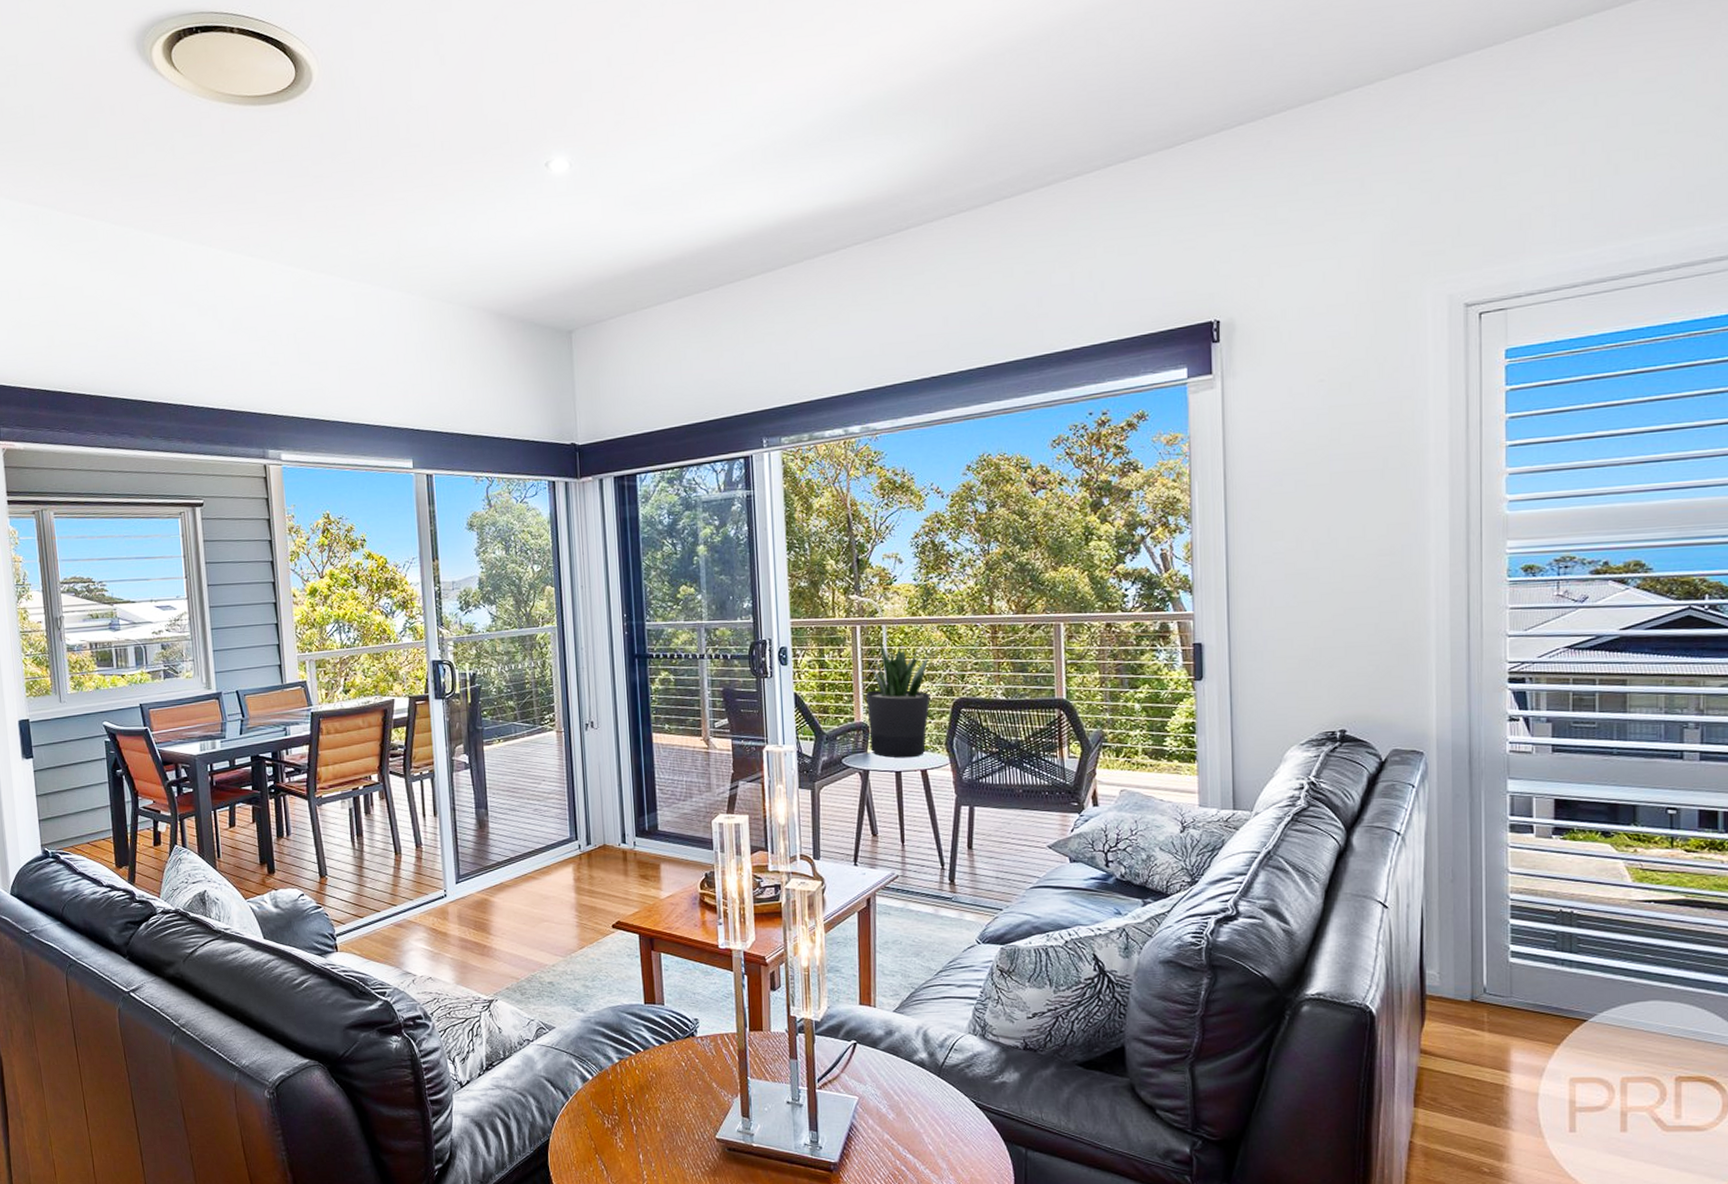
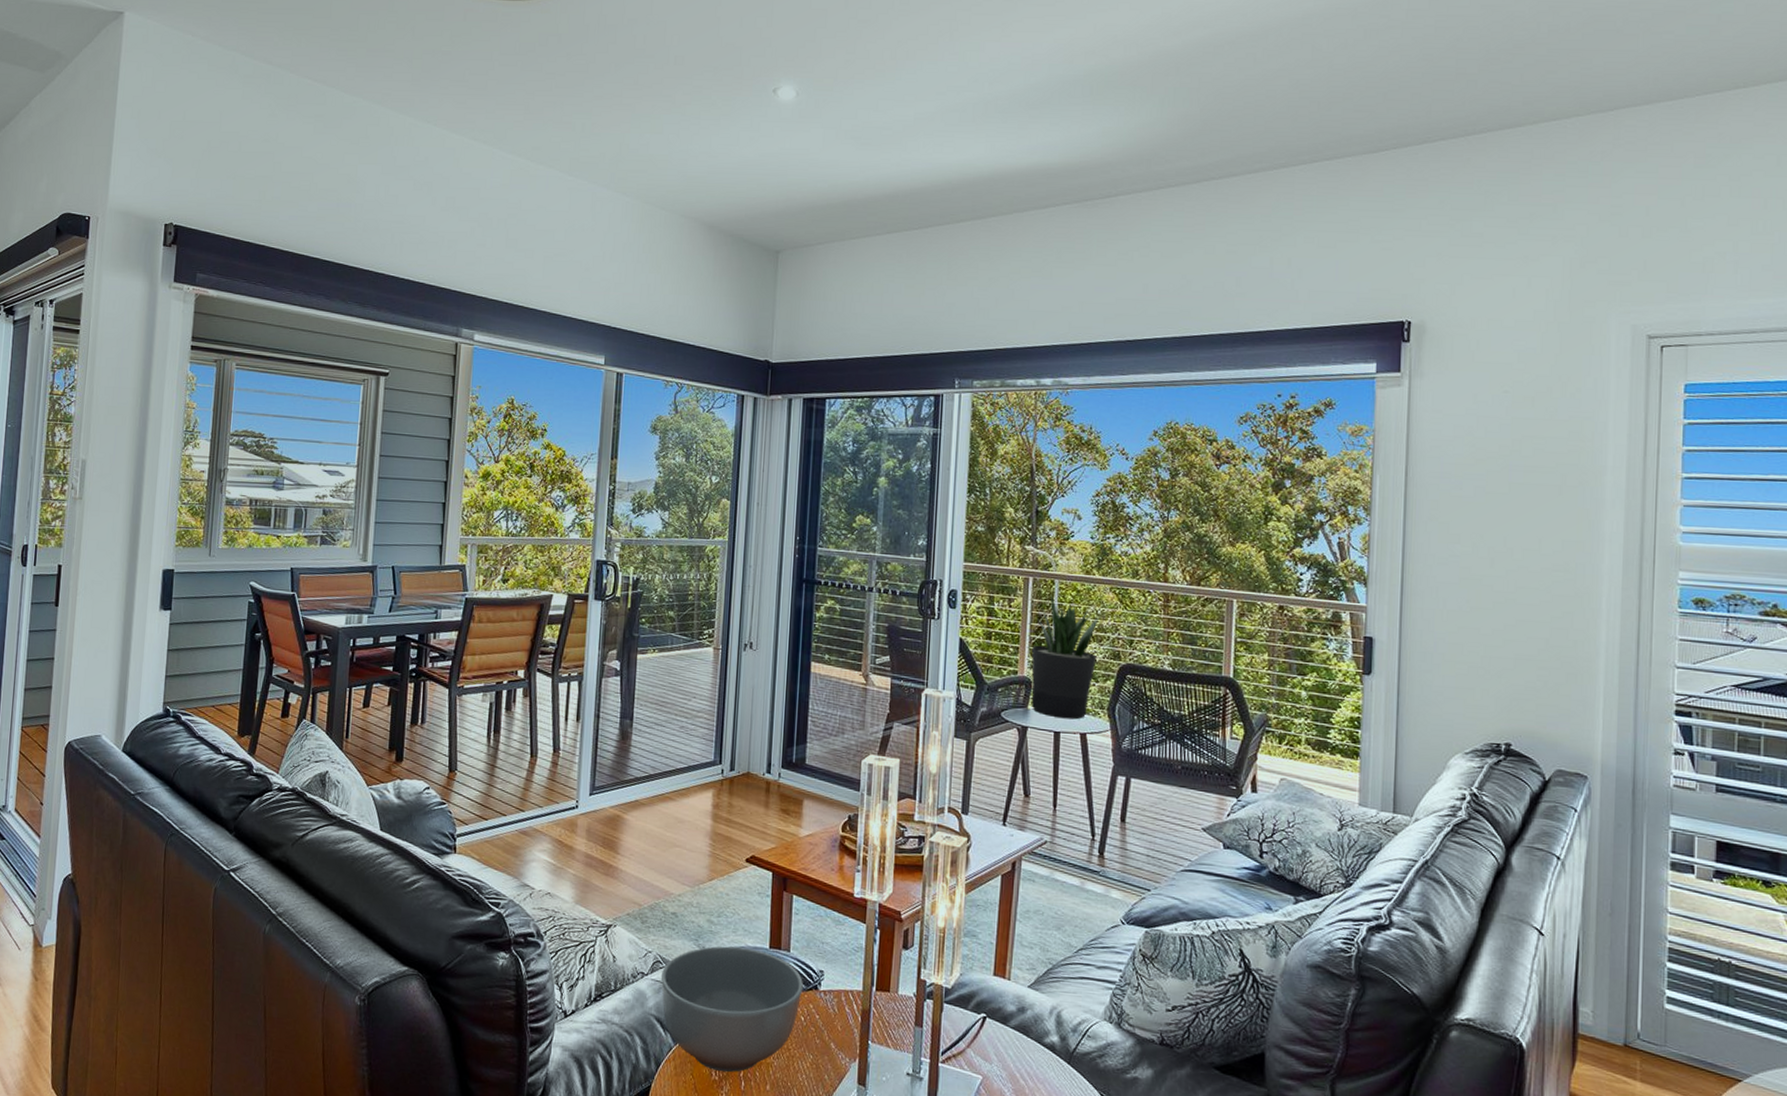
bowl: none [545,1006,681,1120] -> present [660,946,803,1073]

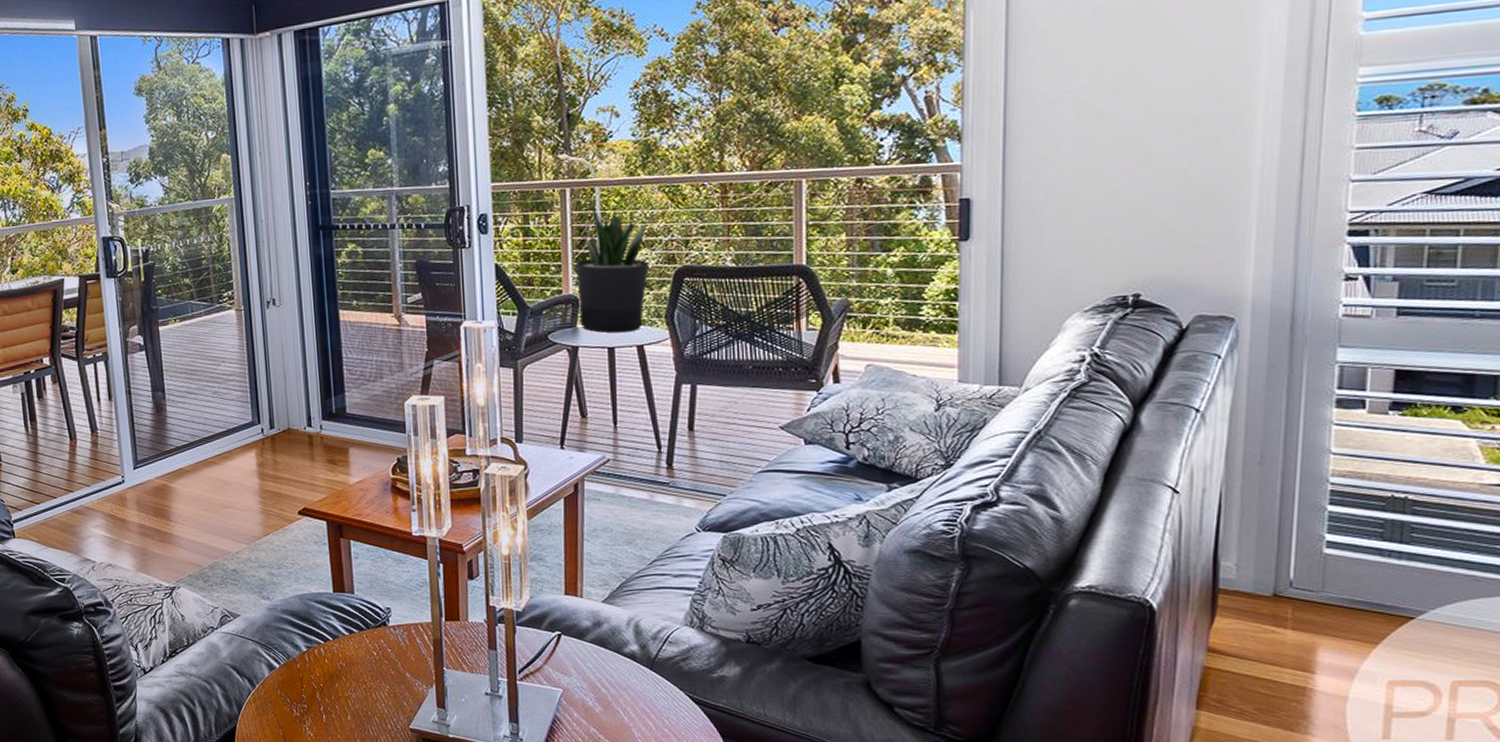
bowl: present [660,946,803,1073] -> none [230,595,372,708]

